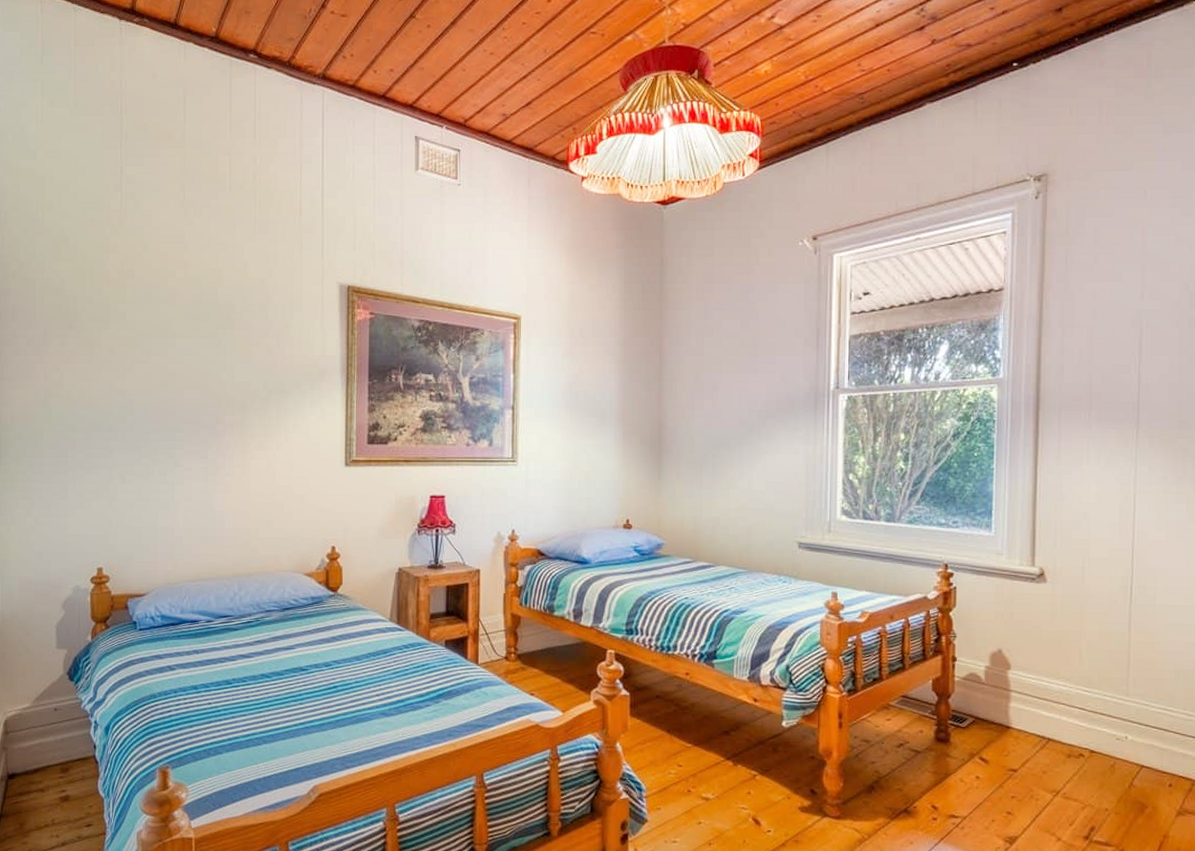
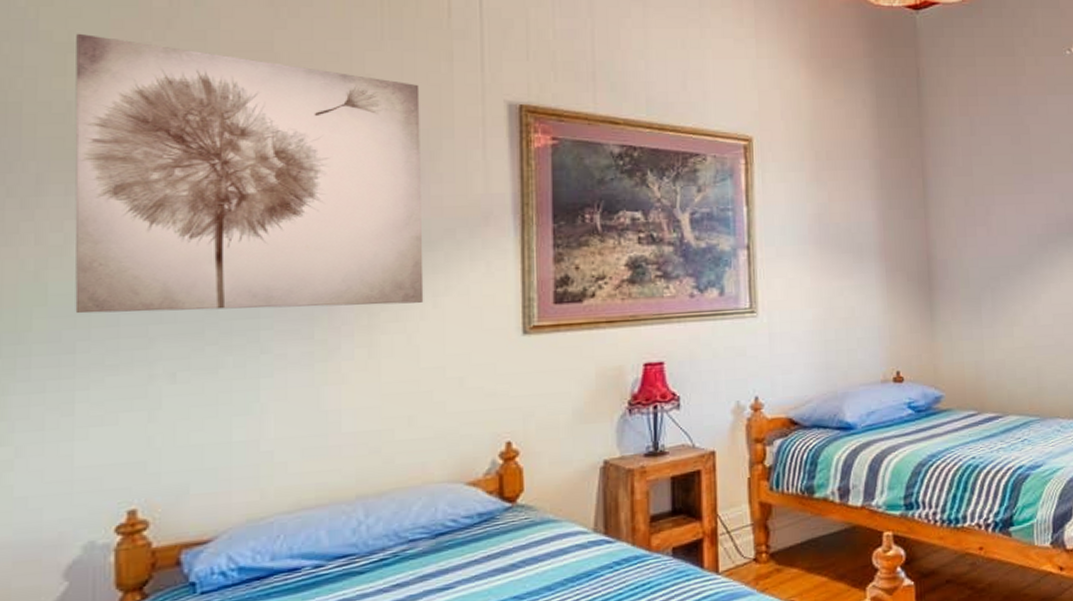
wall art: none [65,229,279,437] -> present [75,33,424,314]

